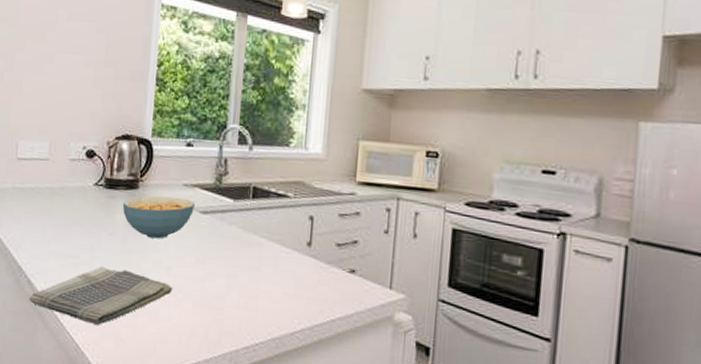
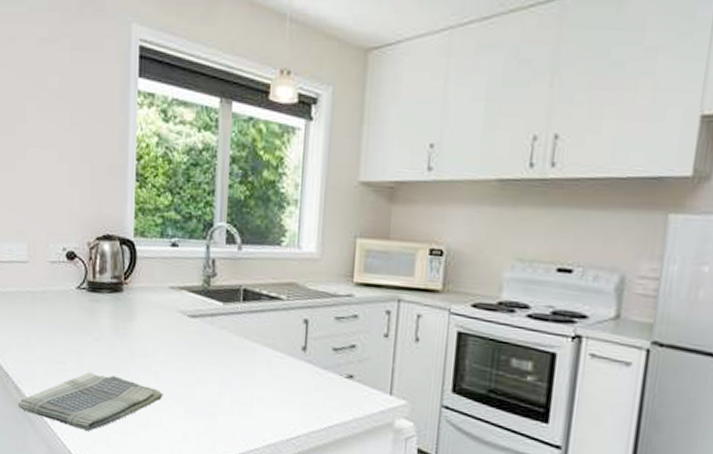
cereal bowl: present [122,196,196,239] -> none [107,299,184,344]

